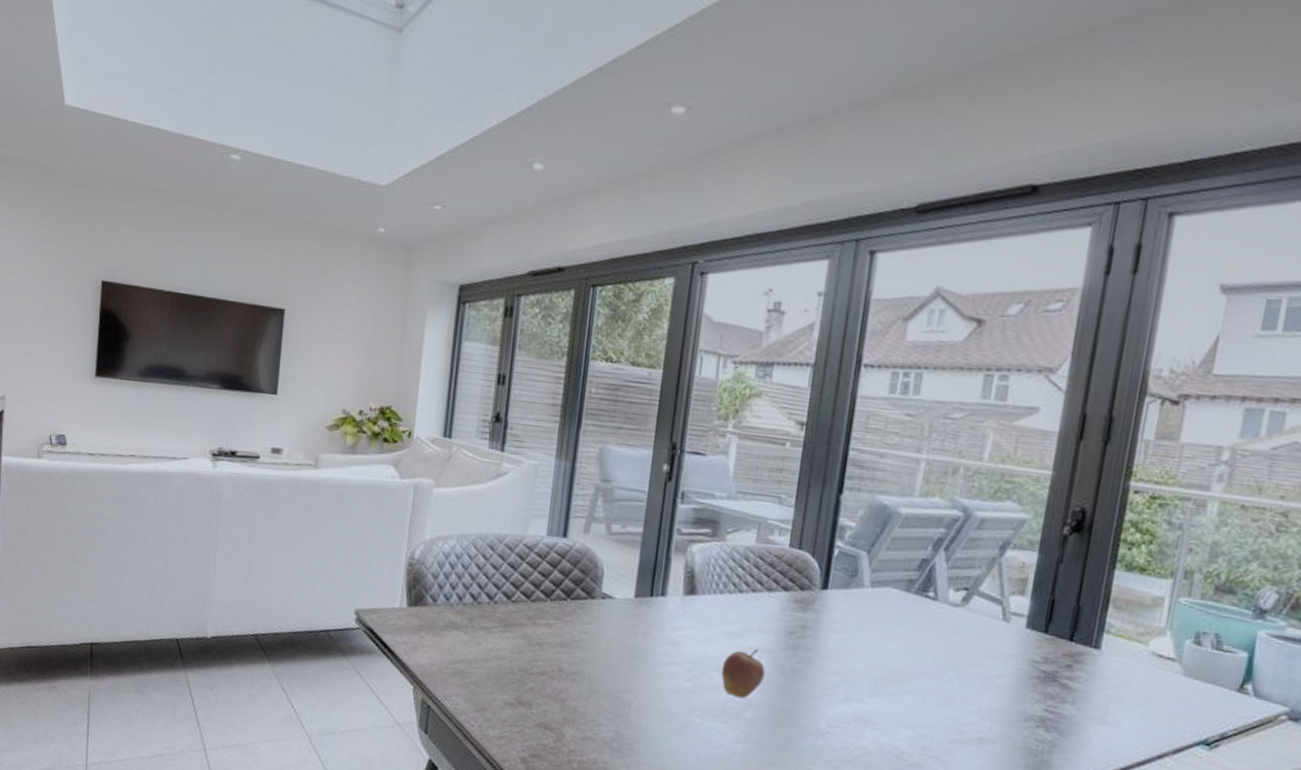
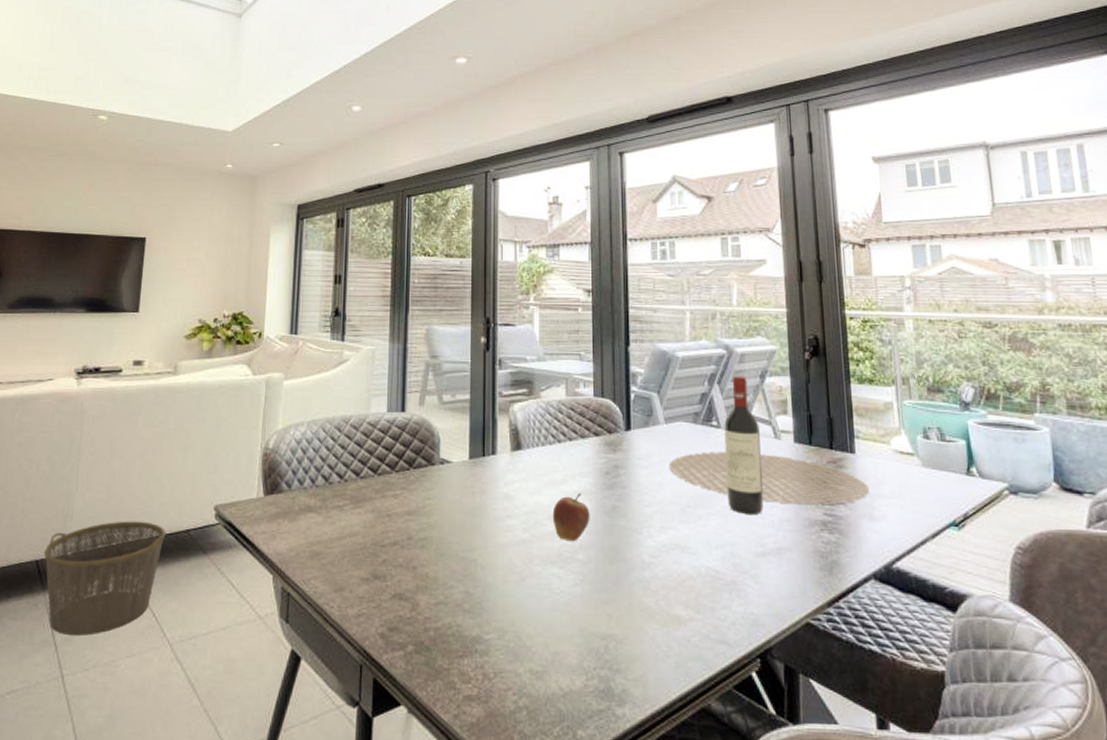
basket: none [183,612,305,716] -> present [43,521,166,635]
place mat: none [866,624,1108,703] -> present [668,452,870,506]
wine bottle: none [929,544,987,700] -> present [724,377,764,514]

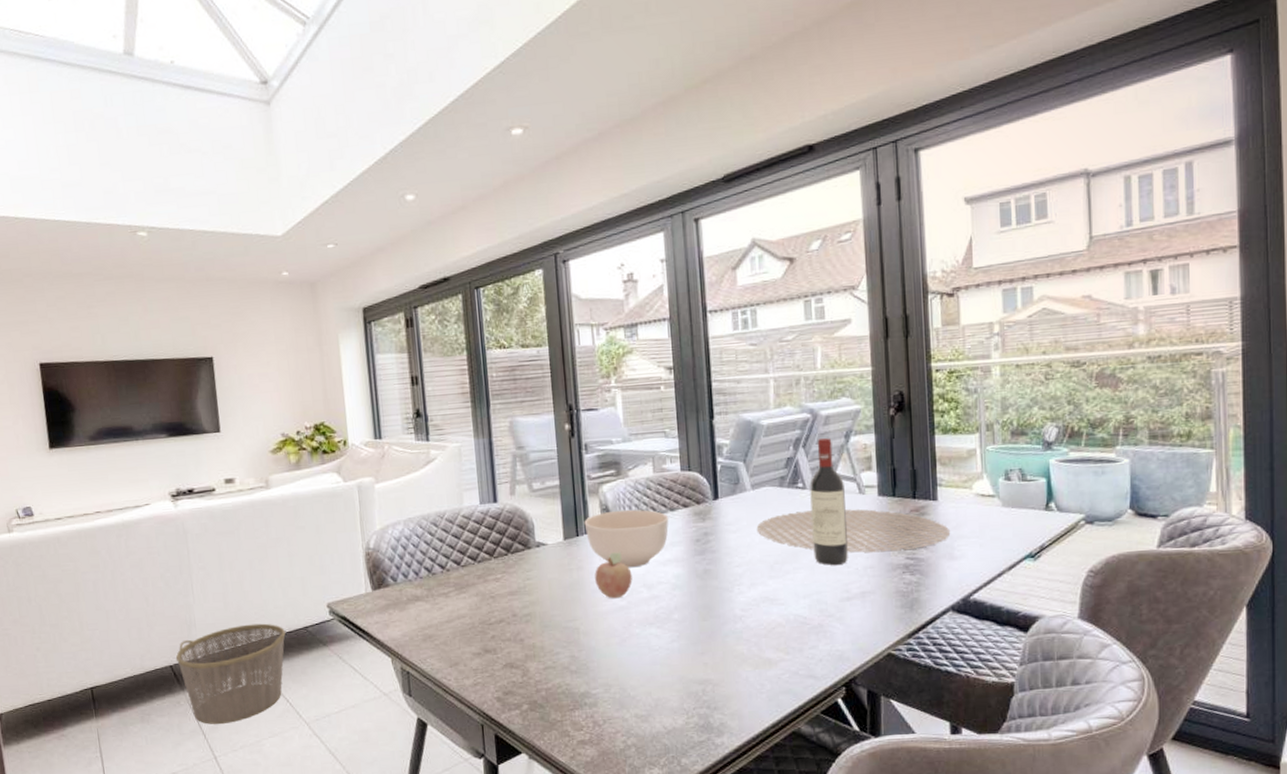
bowl: none [492,432,579,497] -> present [584,509,669,568]
fruit: none [498,478,537,530] -> present [595,552,632,599]
fruit: present [552,493,590,542] -> none [647,561,683,605]

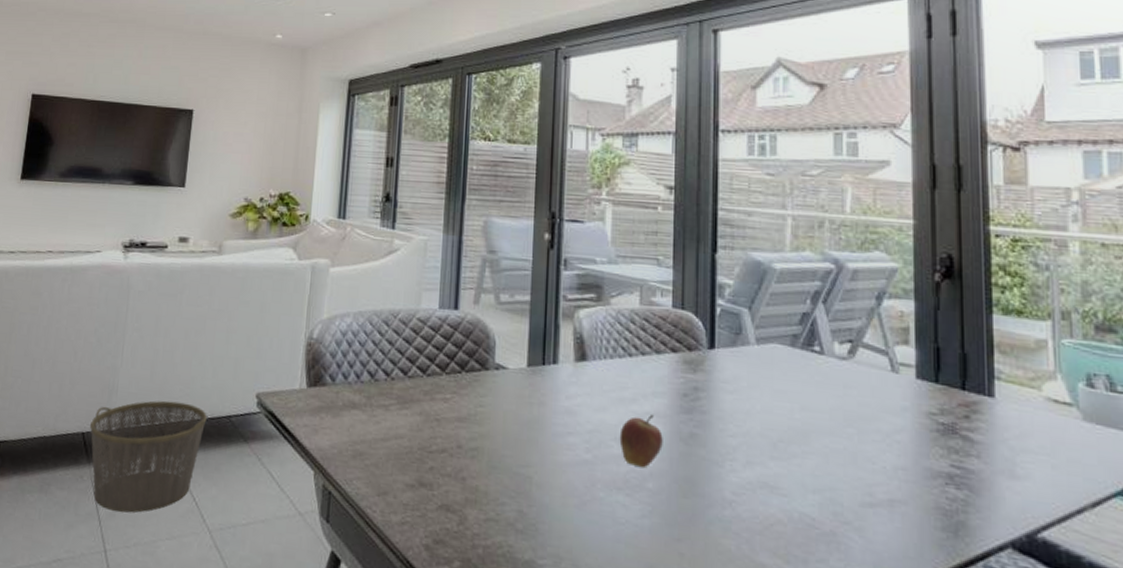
bowl: present [584,509,669,568] -> none [553,341,653,415]
fruit: present [595,552,632,599] -> none [558,391,602,450]
fruit: none [647,561,683,605] -> present [619,415,663,468]
place mat: present [756,509,951,553] -> none [758,380,1012,456]
wine bottle: present [809,438,848,565] -> none [829,296,874,458]

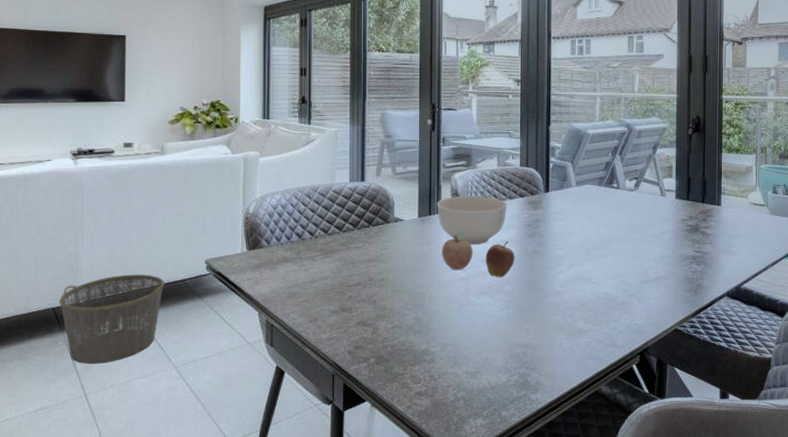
bowl: none [553,341,653,415] -> present [437,195,507,245]
fruit: none [558,391,602,450] -> present [442,231,473,271]

